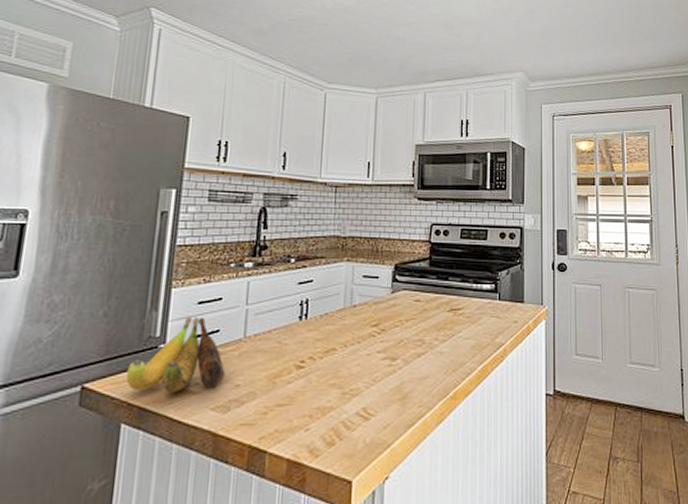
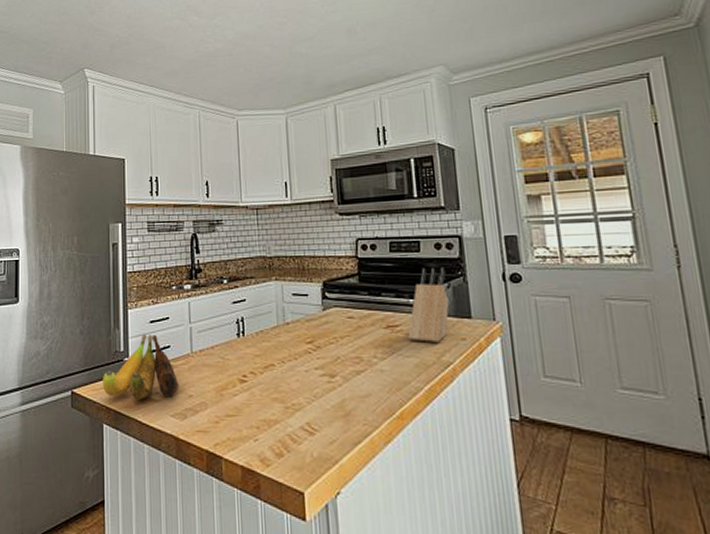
knife block: none [468,254,507,325] -> present [408,267,450,342]

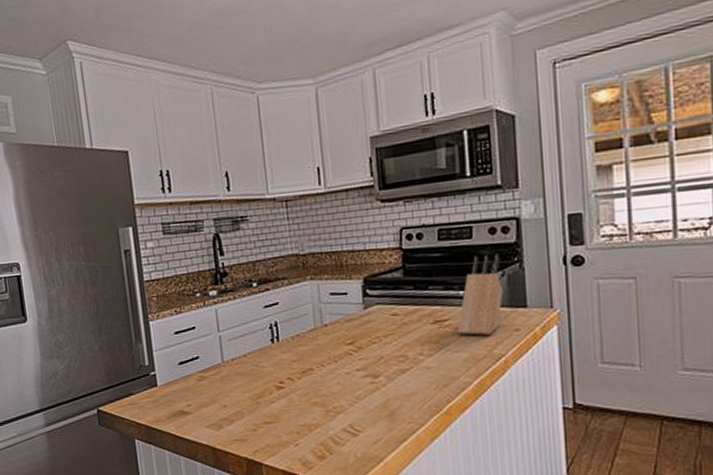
banana: present [103,333,179,400] -> none [129,345,212,414]

